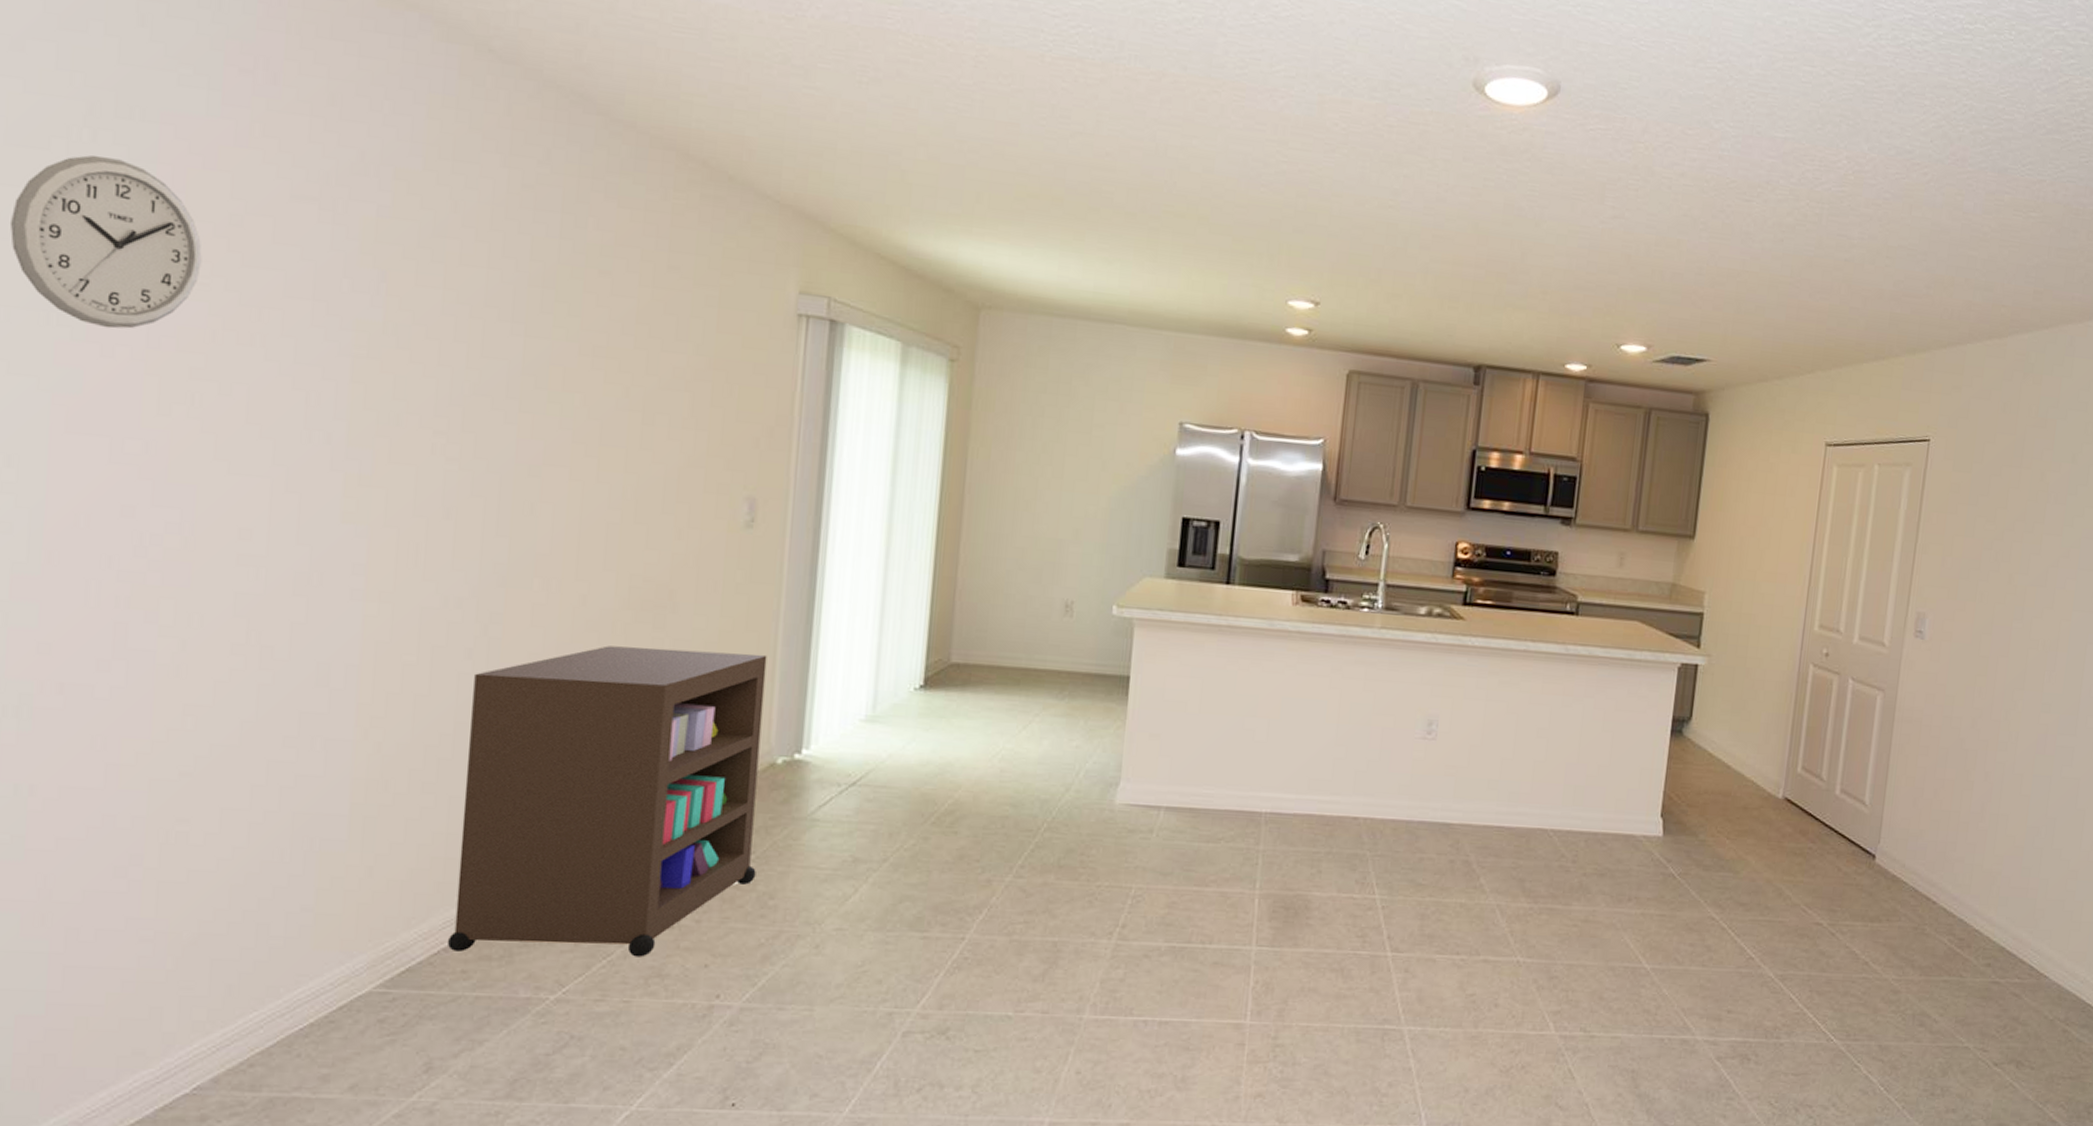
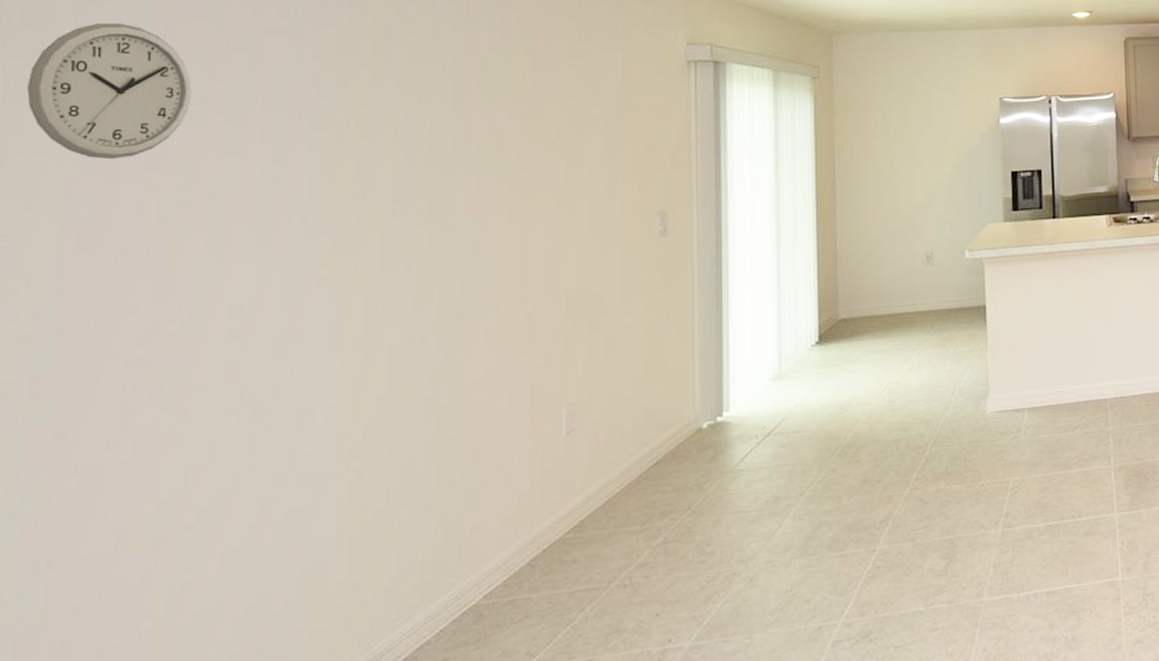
storage cabinet: present [446,645,767,957] -> none [428,338,693,643]

